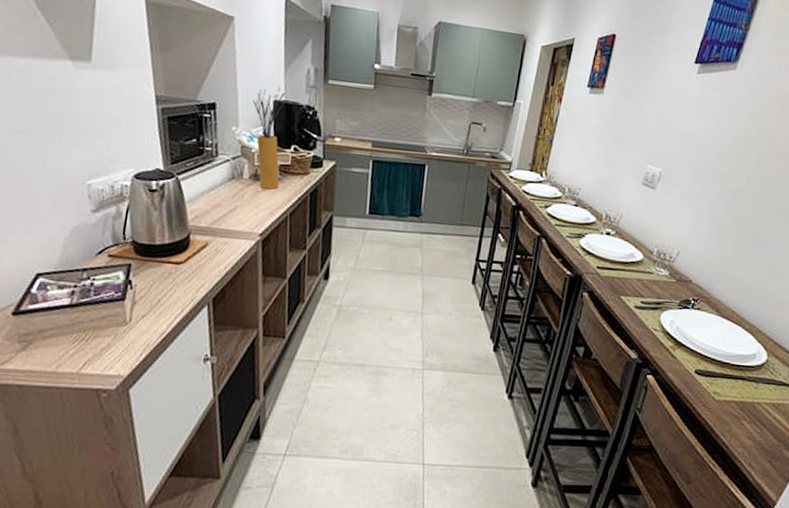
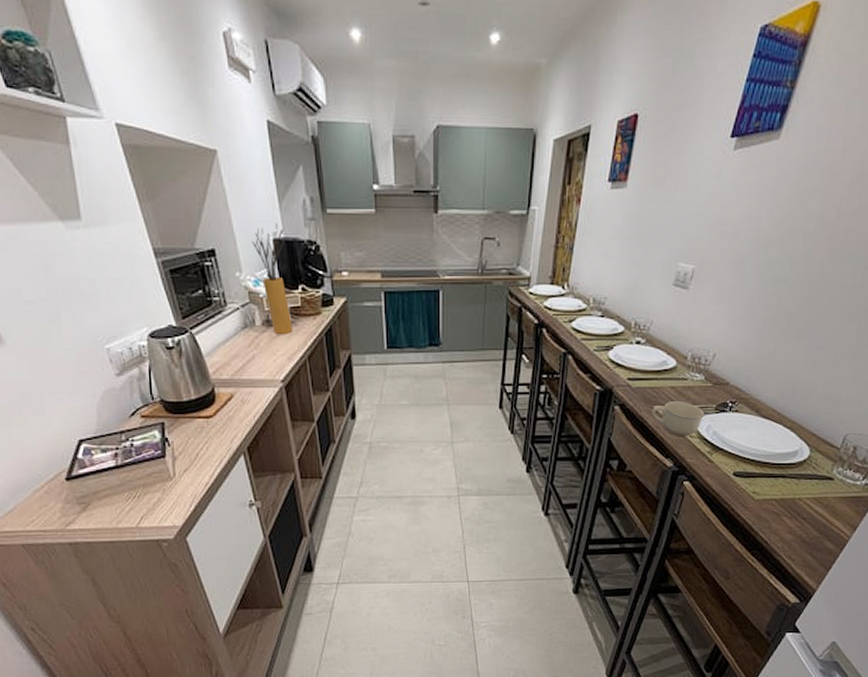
cup: none [617,293,669,329] -> present [651,401,705,436]

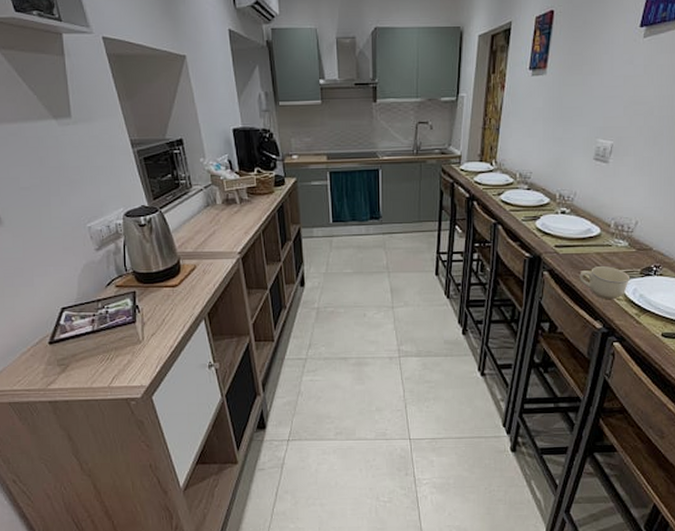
vase: present [252,223,293,335] -> none [214,115,249,212]

